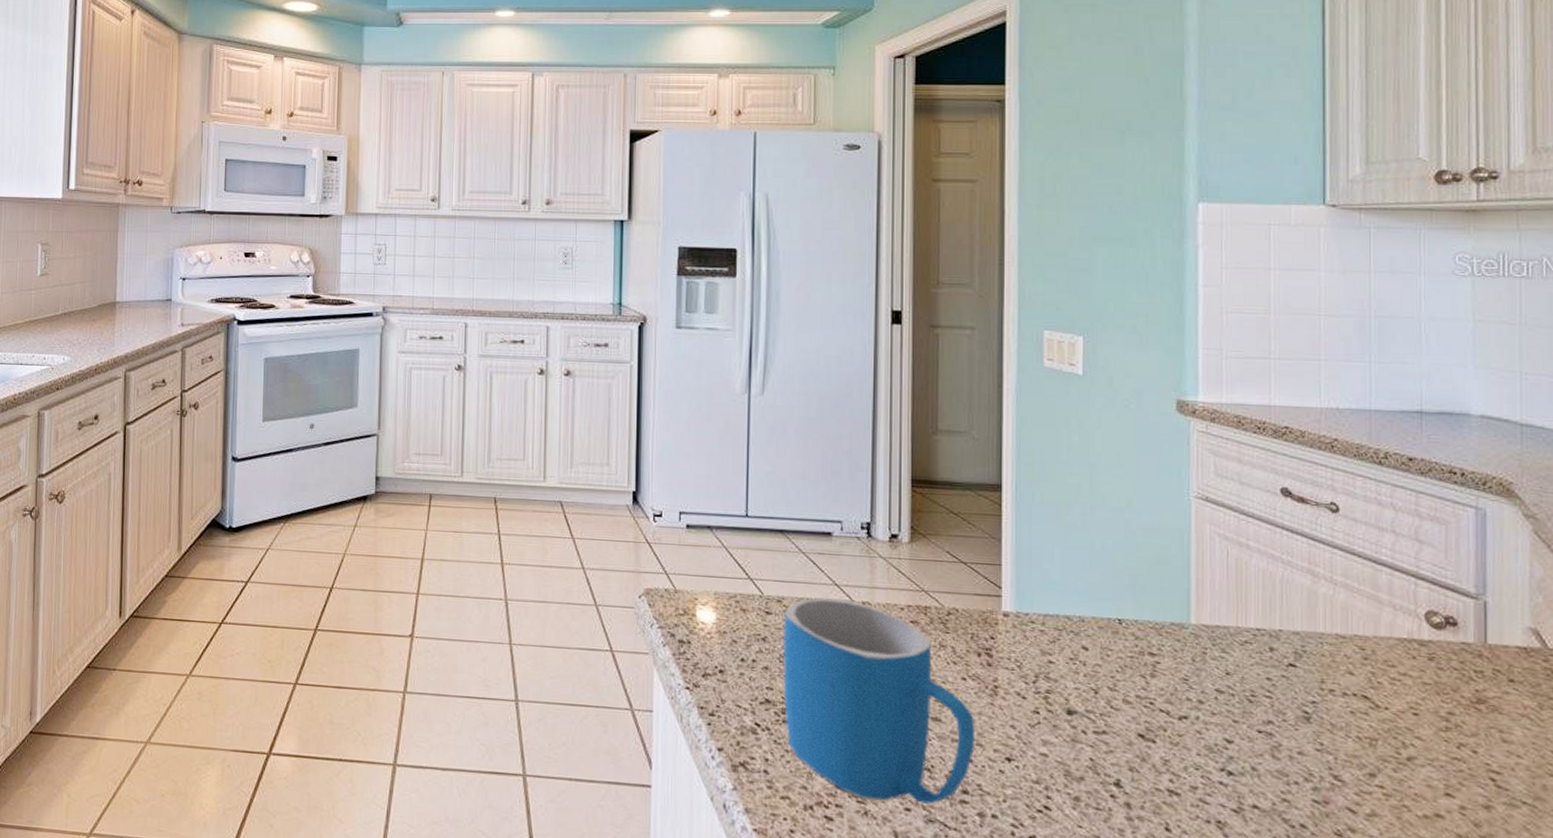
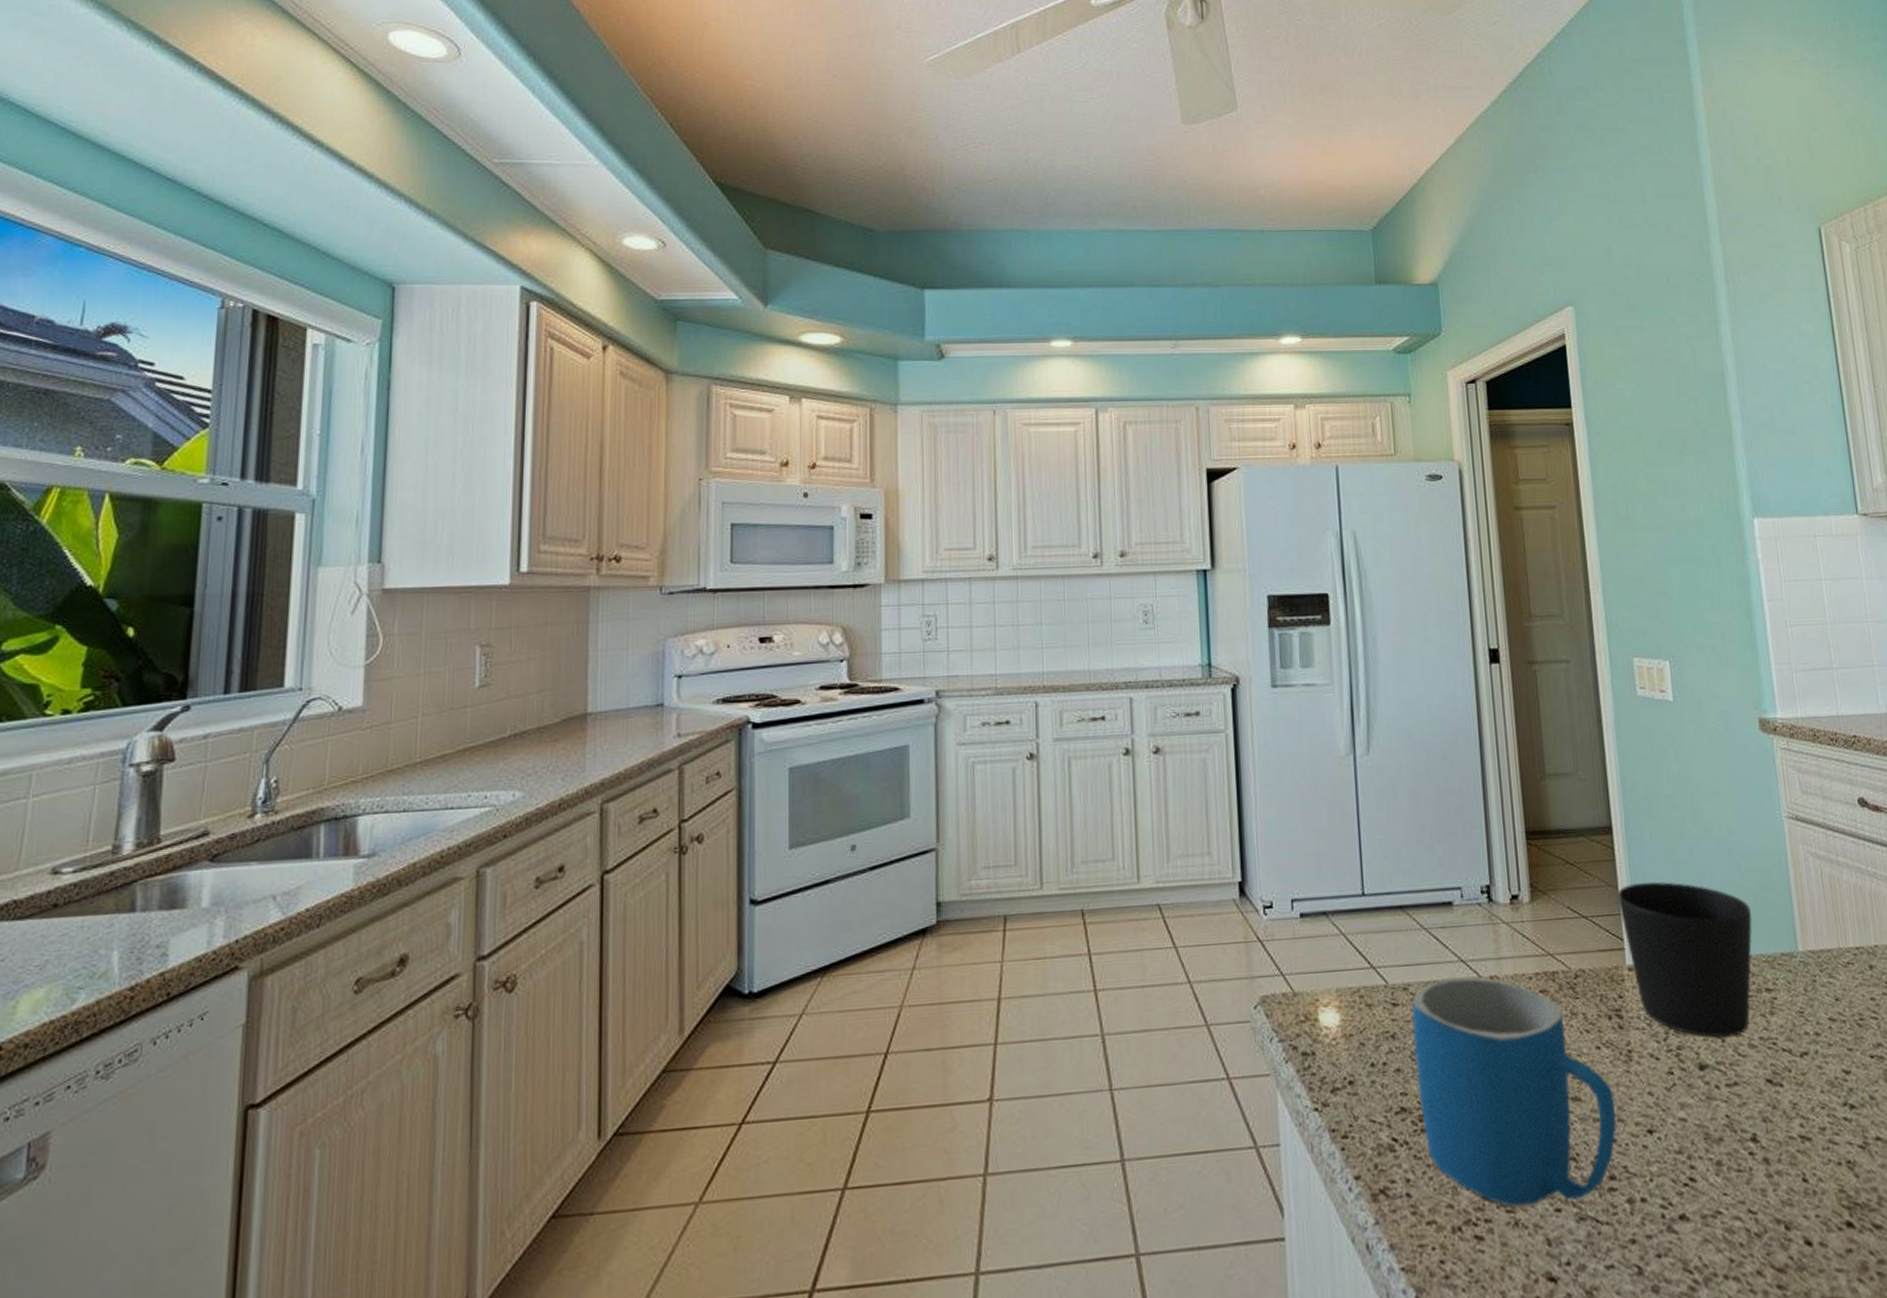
cup: none [1000,539,1142,690] -> present [1617,881,1752,1038]

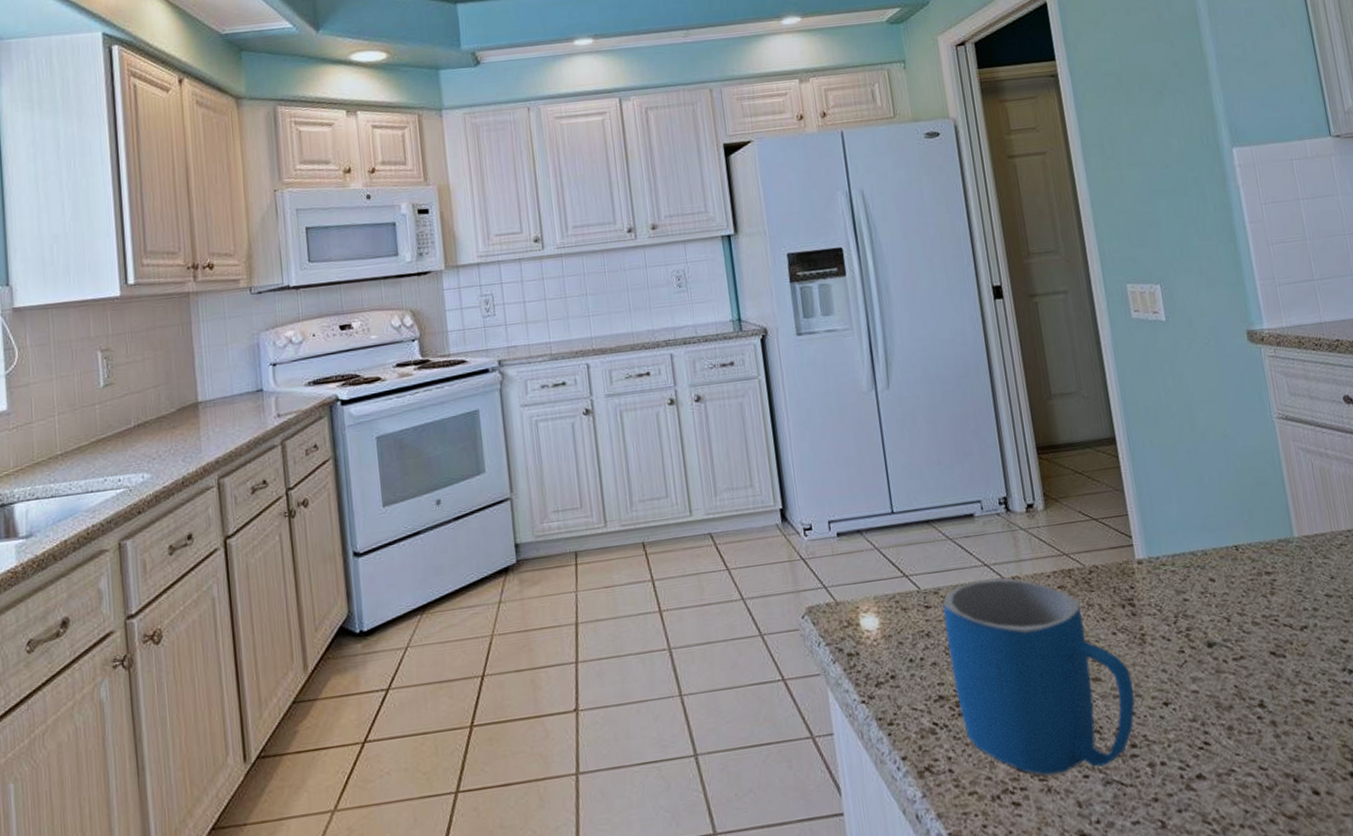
cup: present [1617,881,1752,1038] -> none [1124,483,1252,618]

